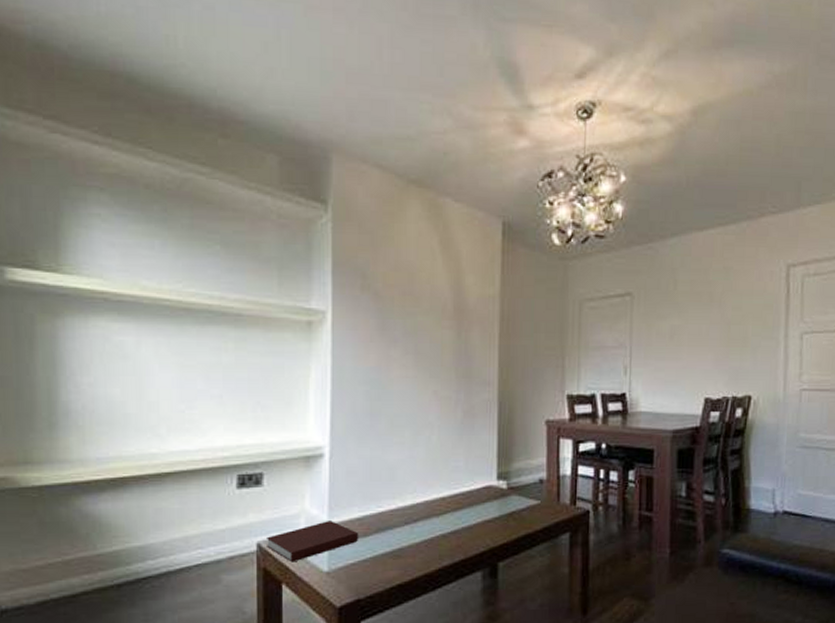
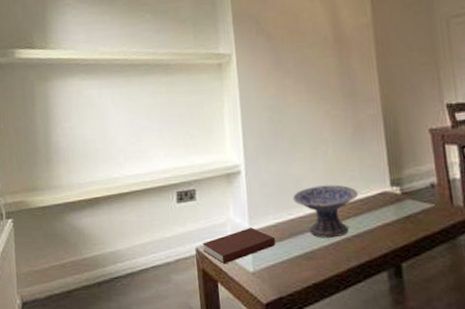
decorative bowl: none [384,475,461,534] -> present [292,184,359,238]

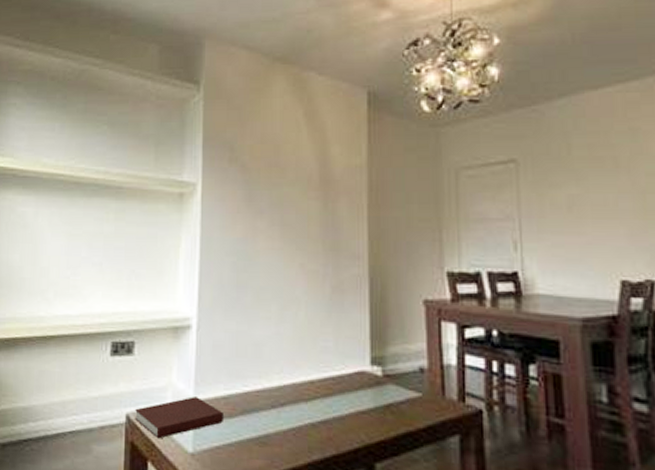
decorative bowl: present [292,184,359,238] -> none [250,354,331,421]

